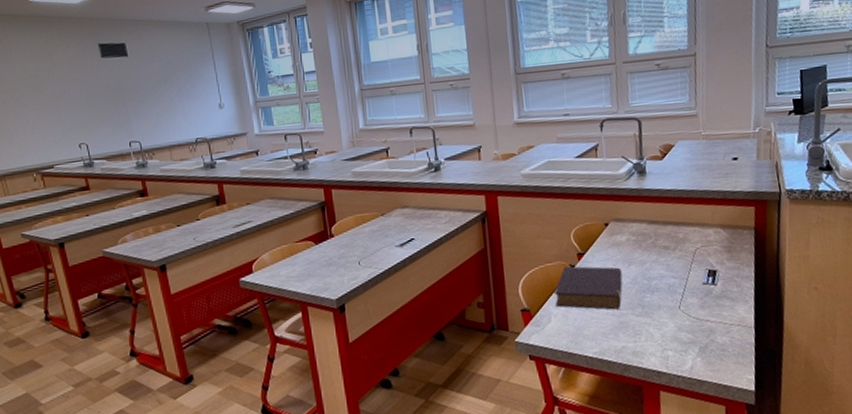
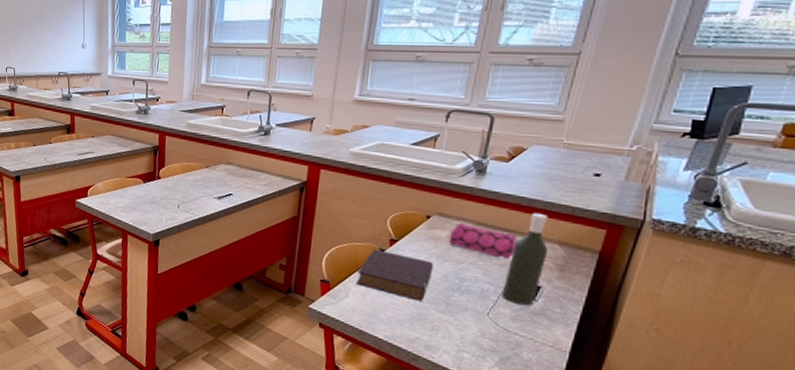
pencil case: none [628,223,688,252] -> present [448,222,519,261]
bottle: none [685,202,715,292] -> present [501,212,549,306]

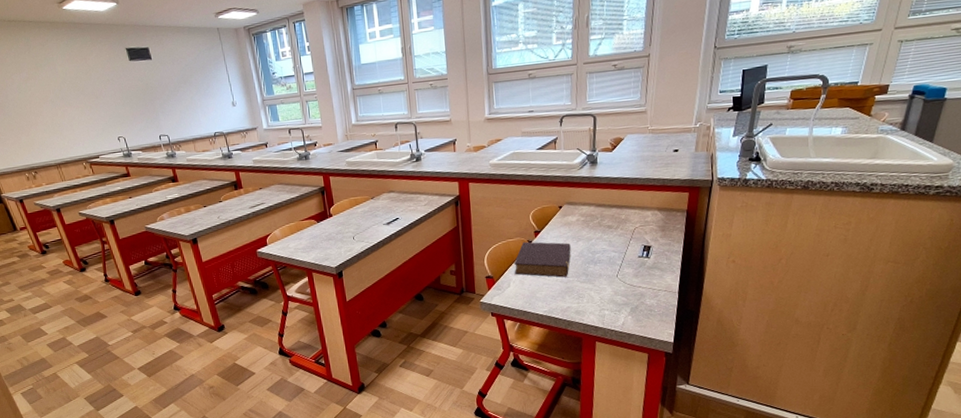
pencil case: present [448,222,519,261] -> none [578,206,630,231]
bottle: present [501,212,549,306] -> none [624,188,652,264]

